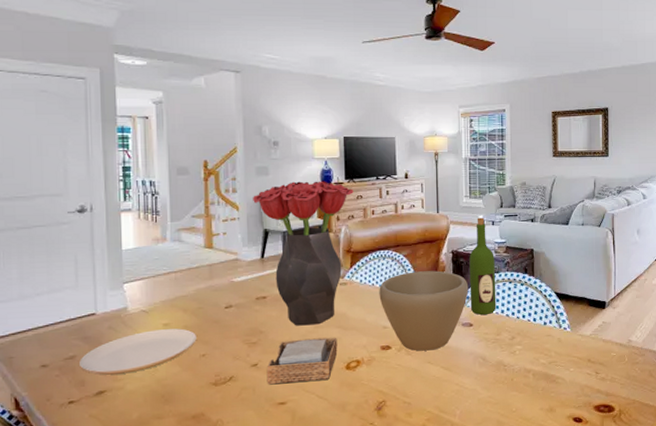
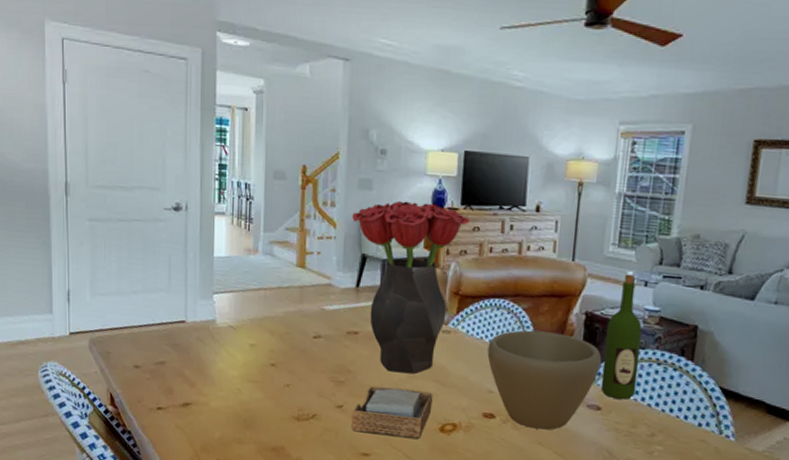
plate: present [79,328,196,375] -> none [169,348,282,390]

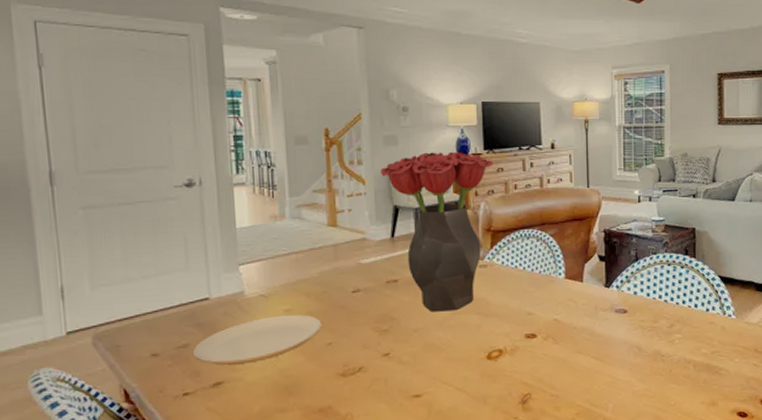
plate: none [169,348,282,390] -> present [193,315,322,365]
napkin holder: present [351,386,433,439] -> none [399,324,478,376]
bowl: present [487,330,602,430] -> none [523,251,623,340]
wine bottle: present [600,274,642,400] -> none [623,192,654,301]

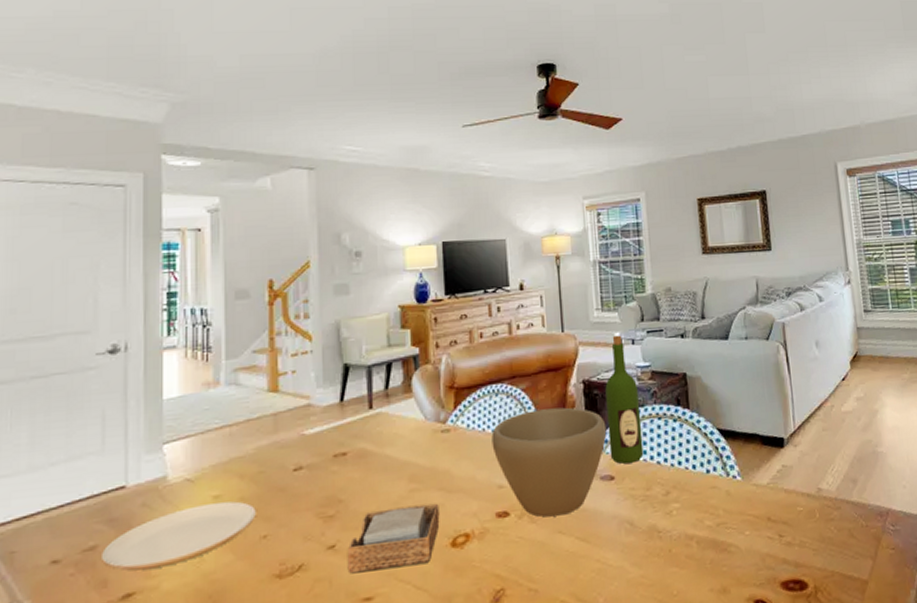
bouquet: present [380,151,494,312] -> none [330,298,456,491]
napkin holder: none [399,324,478,376] -> present [347,503,440,574]
bowl: none [523,251,623,340] -> present [491,407,607,517]
wine bottle: none [623,192,654,301] -> present [605,335,644,464]

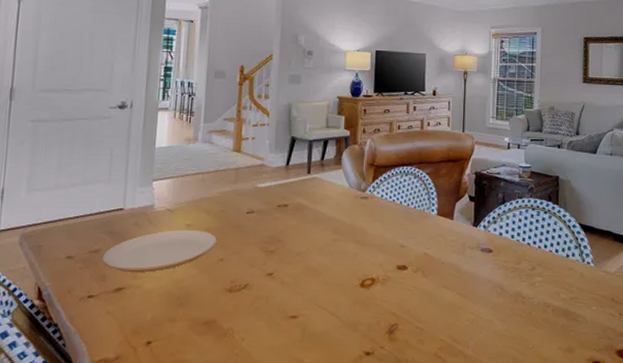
napkin holder: present [347,503,440,574] -> none [280,251,354,297]
bowl: present [491,407,607,517] -> none [399,190,490,274]
wine bottle: present [605,335,644,464] -> none [491,140,519,242]

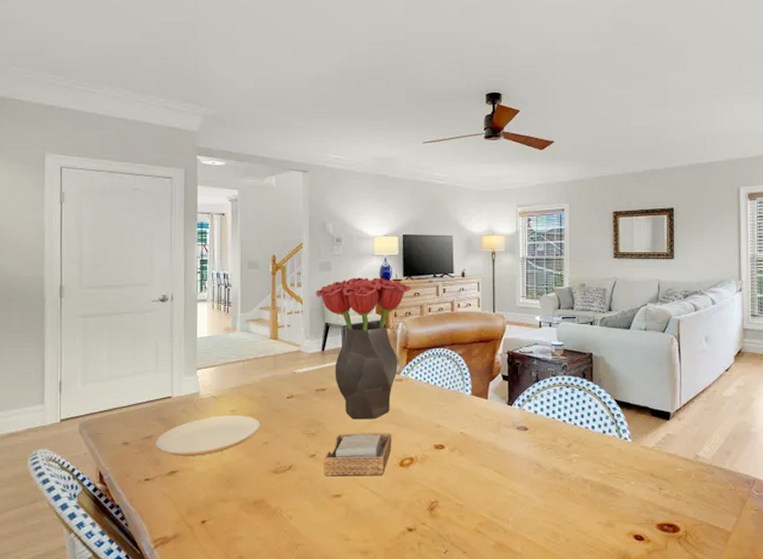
napkin holder: none [280,251,354,297] -> present [323,433,392,477]
bouquet: none [283,91,382,238] -> present [316,277,411,420]

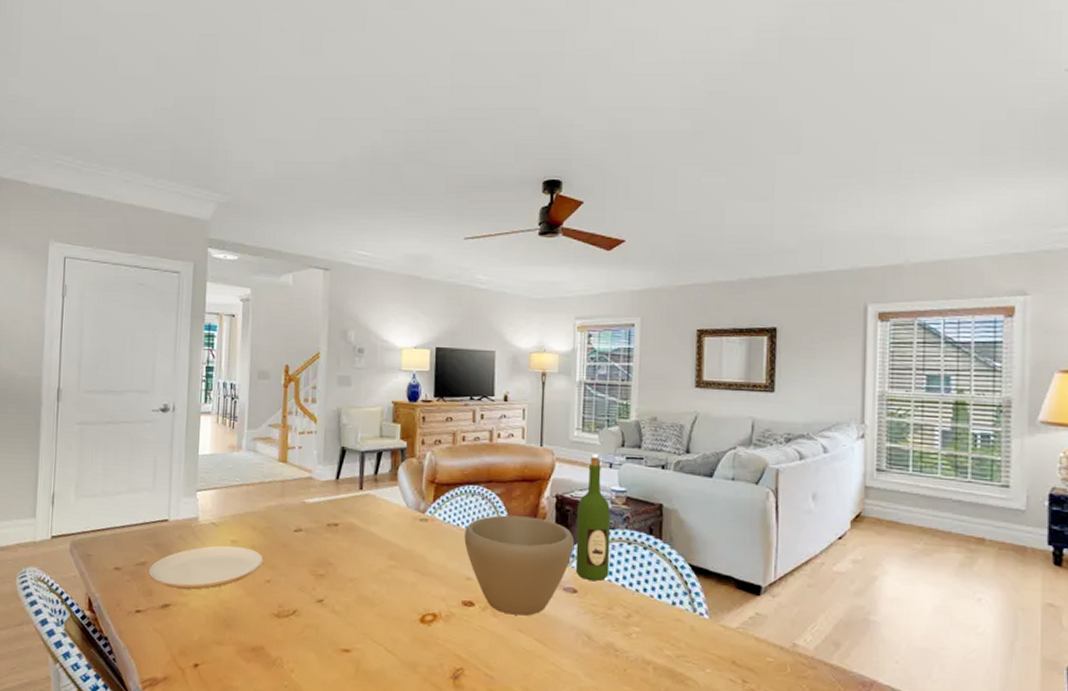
bouquet: present [316,277,411,420] -> none [332,395,443,564]
napkin holder: present [323,433,392,477] -> none [332,578,413,631]
bowl: none [434,371,524,453] -> present [464,515,575,616]
wine bottle: none [525,318,553,420] -> present [575,456,611,582]

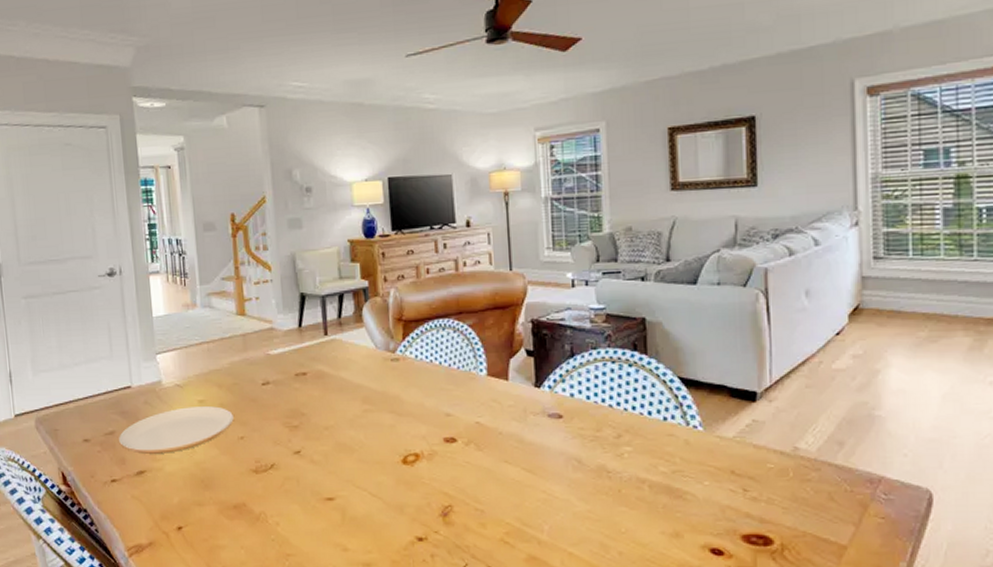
bowl: present [464,515,575,616] -> none [439,345,556,447]
wine bottle: present [575,456,611,582] -> none [555,275,595,405]

